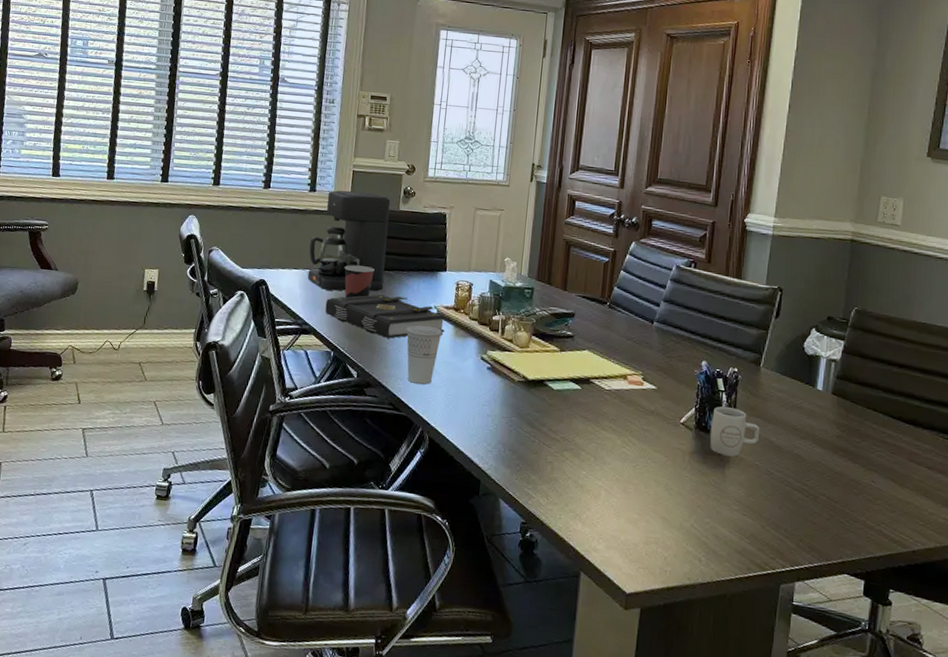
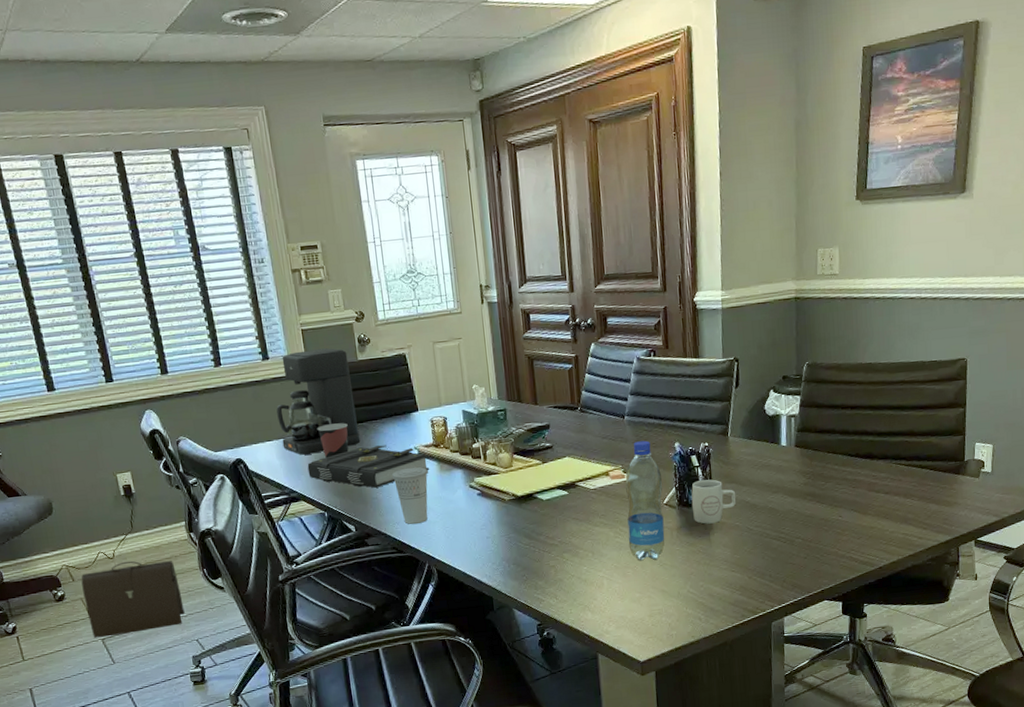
briefcase: none [75,355,173,432] -> present [81,561,185,638]
bottle: none [635,350,683,482] -> present [625,440,665,561]

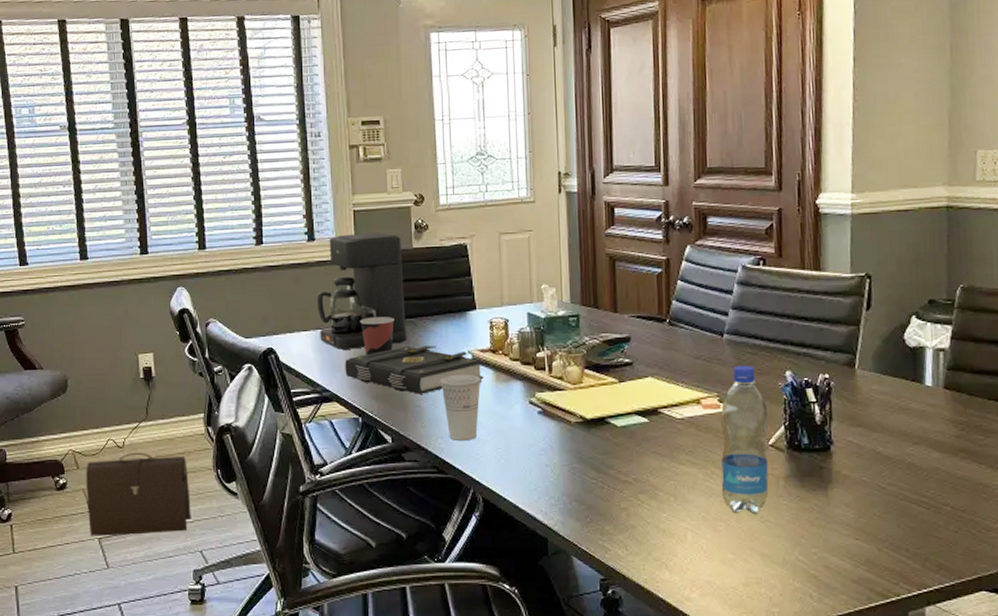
mug: present [691,479,737,524] -> none [804,420,864,475]

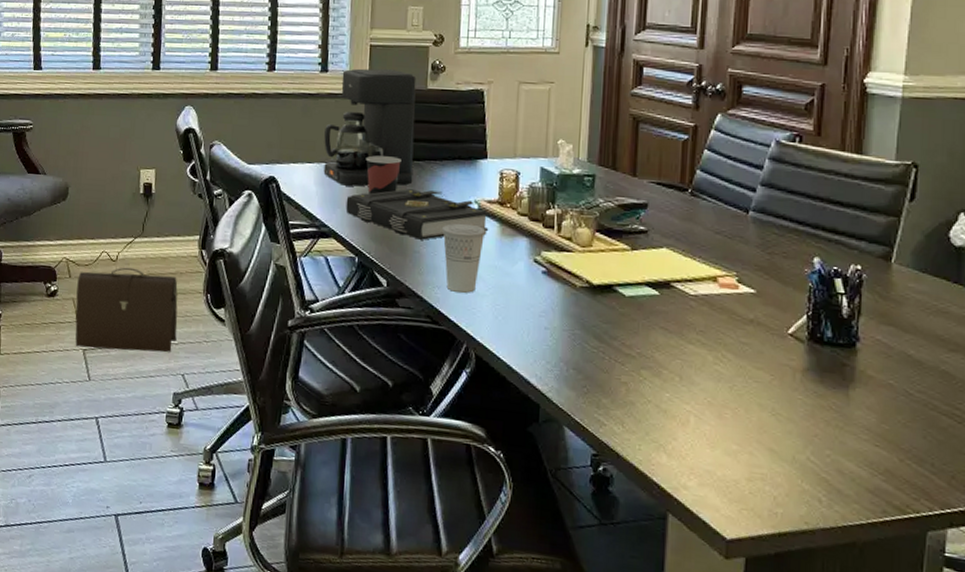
bottle: present [721,365,769,514] -> none [731,246,789,406]

